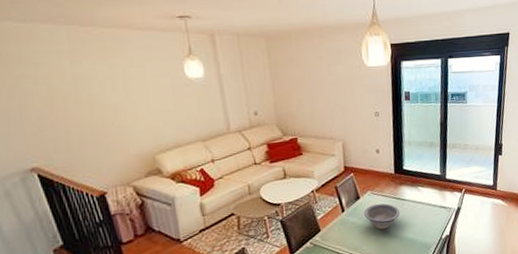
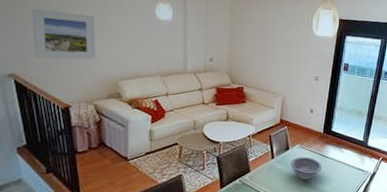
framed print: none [45,87,125,145] -> present [32,9,96,59]

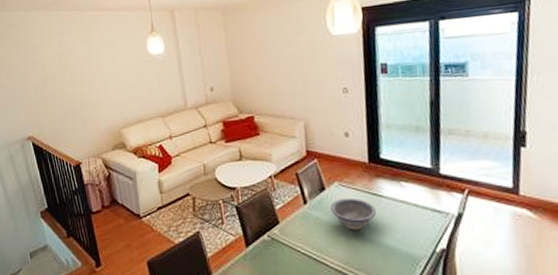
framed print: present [32,9,96,59] -> none [40,64,97,117]

